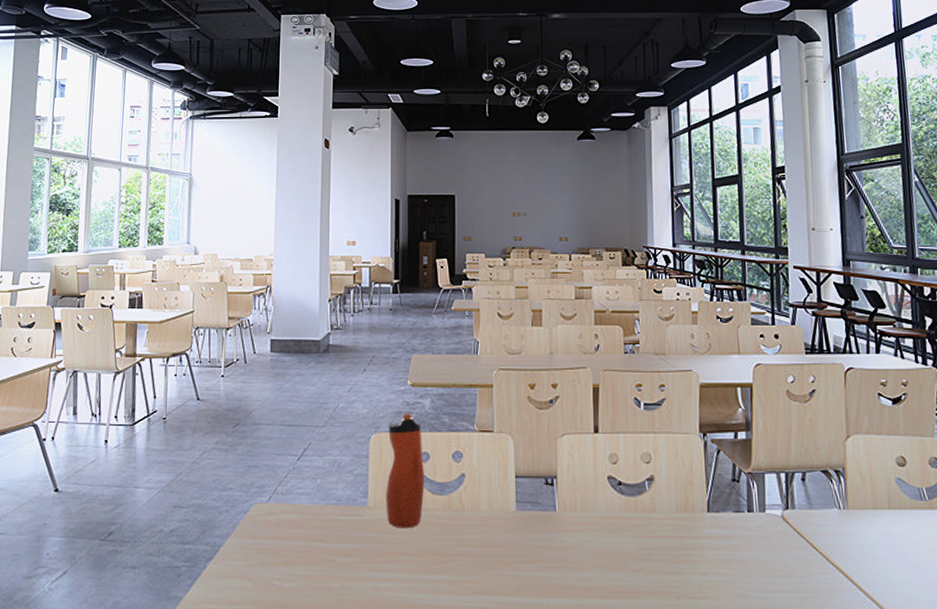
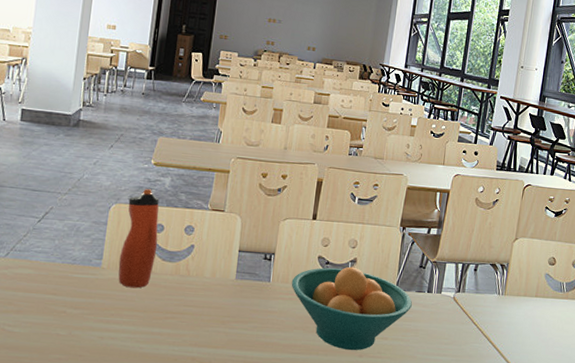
fruit bowl: none [581,486,731,591] -> present [291,266,412,351]

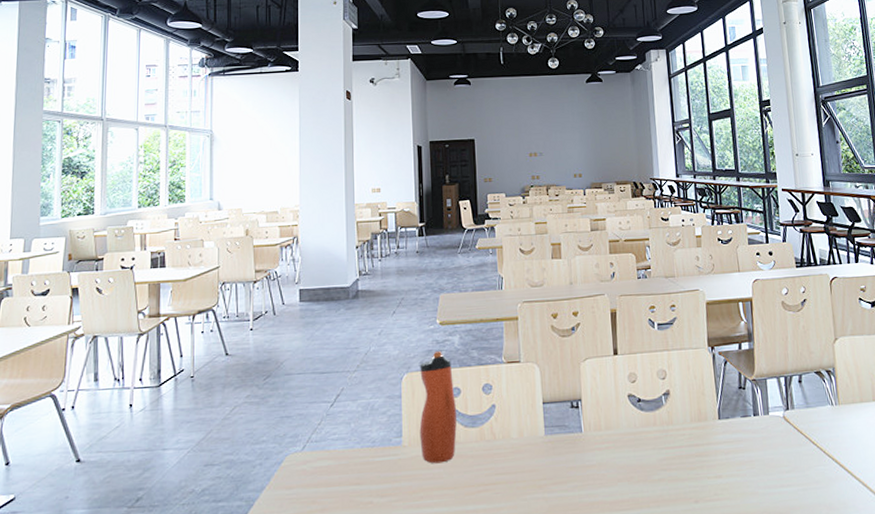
fruit bowl: present [291,266,412,351] -> none [604,400,740,497]

